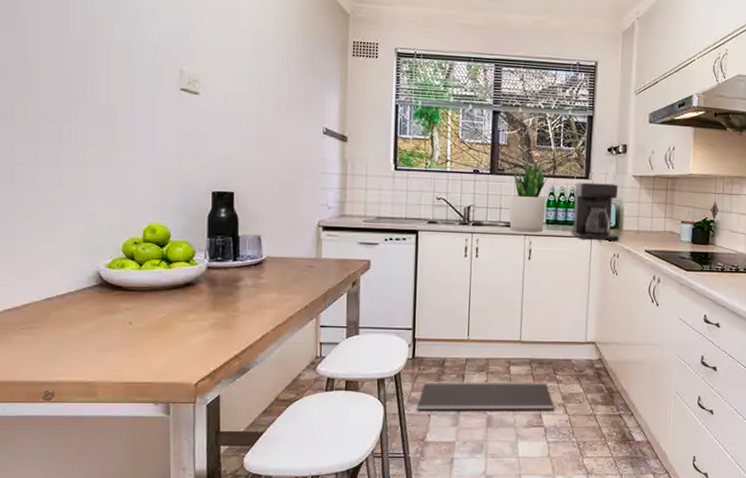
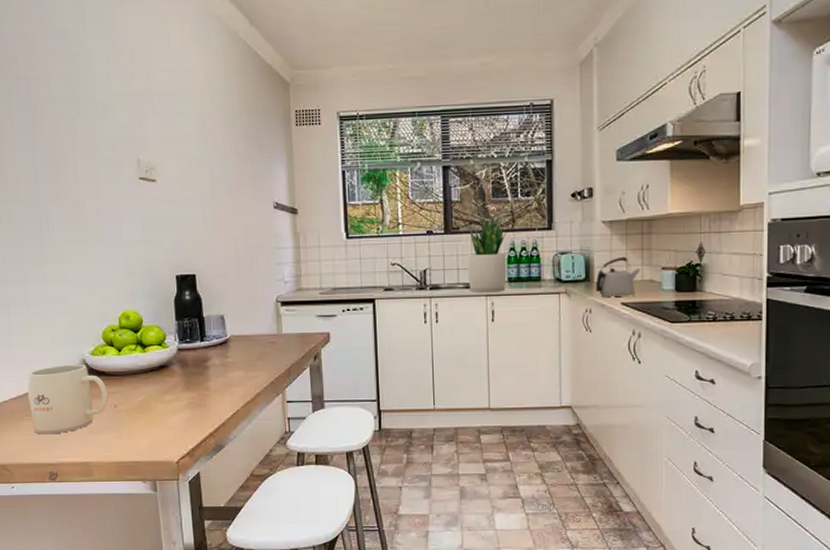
mug: none [26,276,124,351] -> present [27,364,109,435]
door mat: present [416,381,554,412] -> none [386,450,530,484]
coffee maker: present [571,182,619,242] -> none [536,232,591,297]
kettle: none [624,208,663,246] -> present [596,256,640,298]

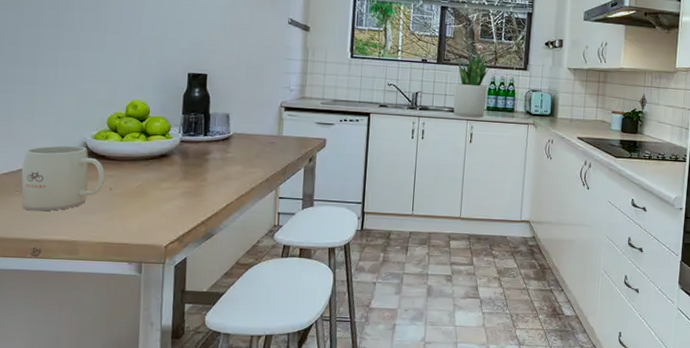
kettle: present [596,256,640,298] -> none [558,99,595,133]

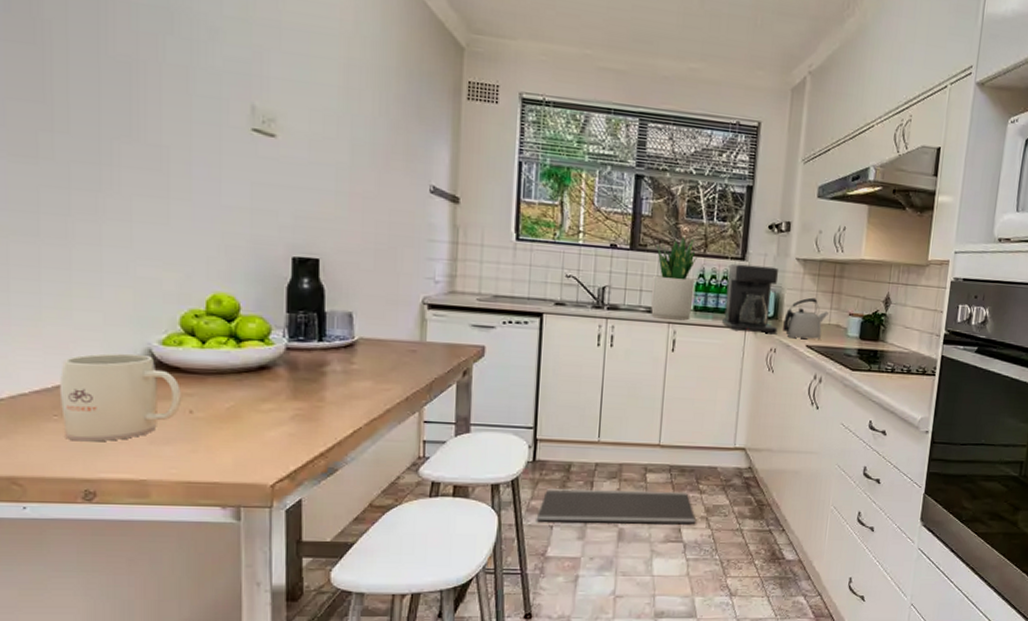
door mat: none [363,252,490,284] -> present [536,488,695,525]
coffee maker: none [509,73,554,129] -> present [722,263,779,334]
kettle: none [558,99,595,133] -> present [783,297,829,341]

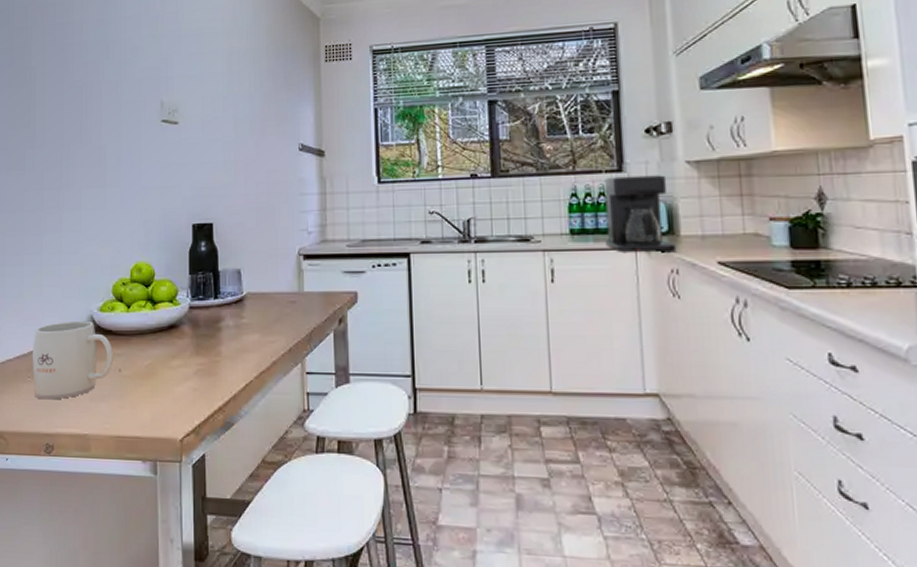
door mat: present [536,488,695,525] -> none [423,444,608,492]
planter: present [650,237,697,321] -> none [519,156,568,249]
kettle: present [783,297,829,341] -> none [682,204,741,256]

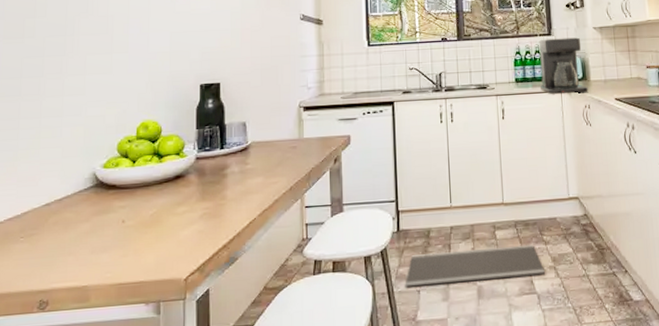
mug: present [32,320,114,400] -> none [25,177,117,258]
door mat: none [423,444,608,492] -> present [405,244,545,288]

